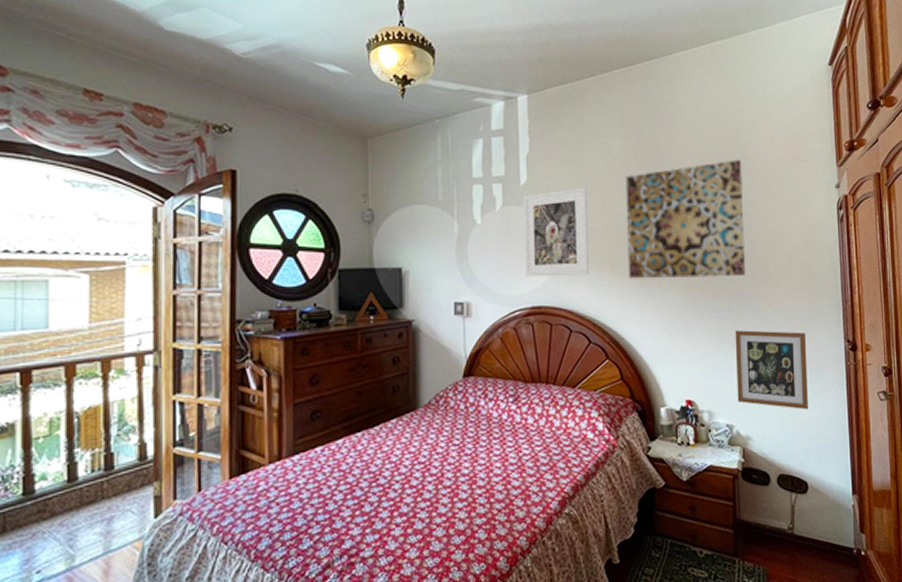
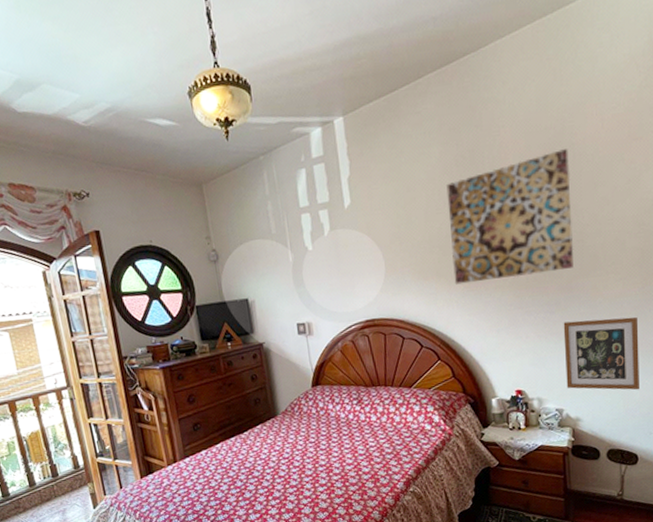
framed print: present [522,187,590,277] -> none [348,201,417,294]

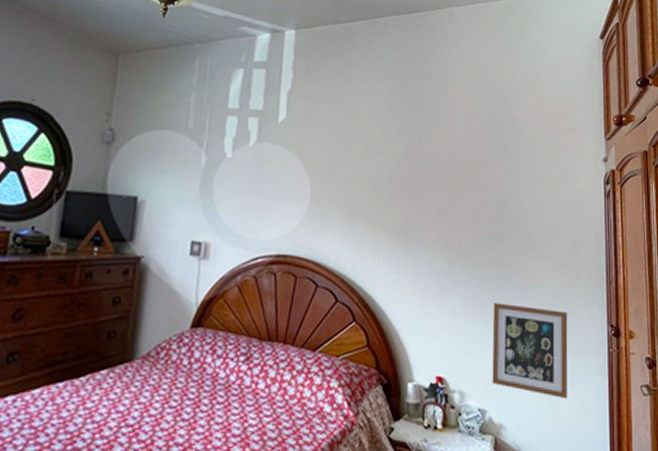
wall art: present [446,149,574,285] -> none [384,121,511,243]

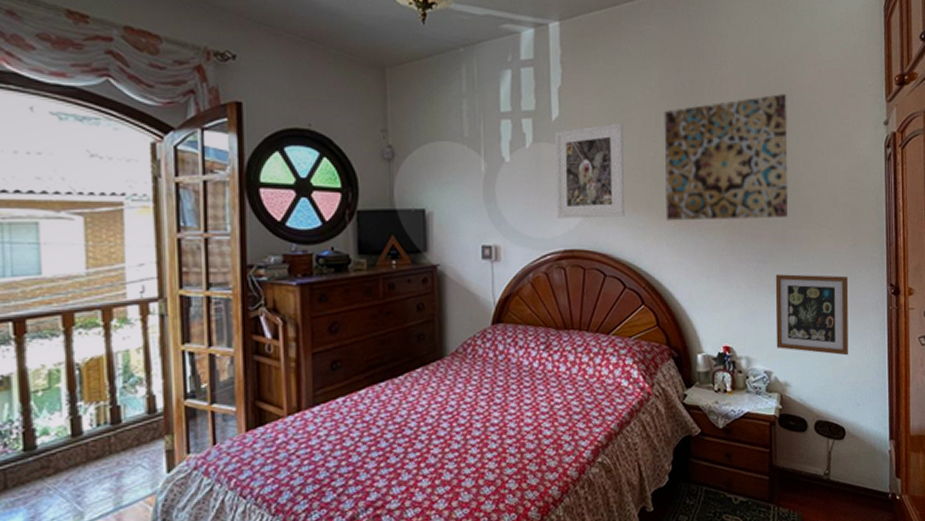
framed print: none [272,131,349,226] -> present [554,122,625,219]
wall art: none [384,121,511,243] -> present [664,94,789,221]

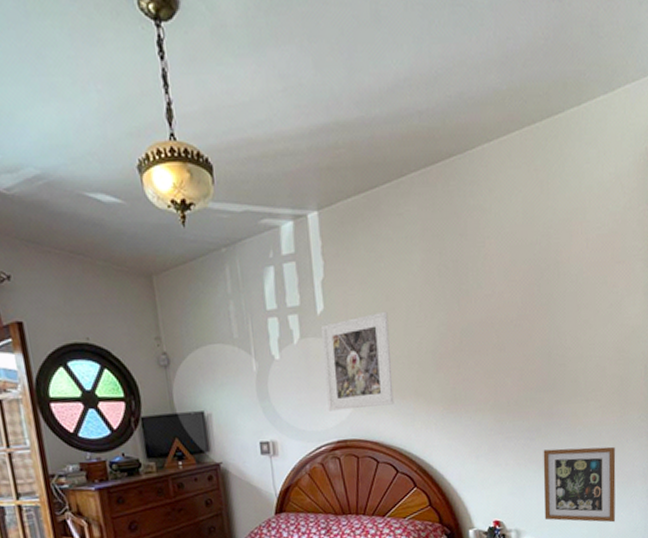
wall art: present [664,94,789,221] -> none [428,267,556,406]

